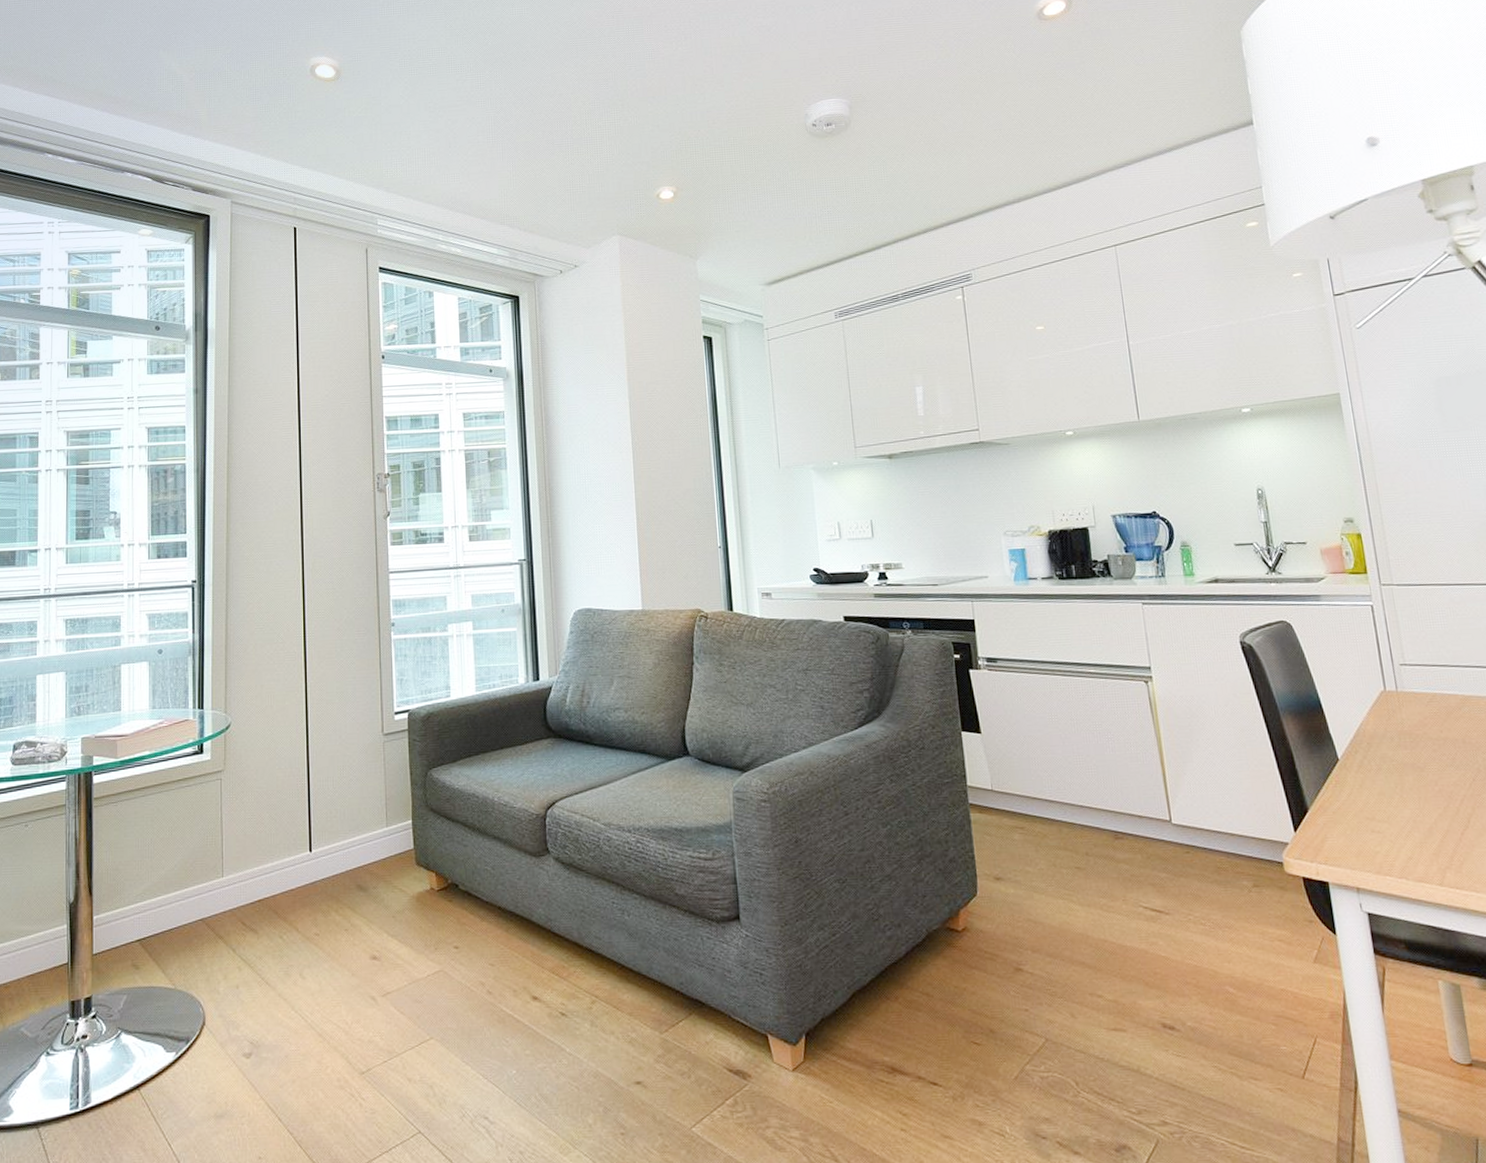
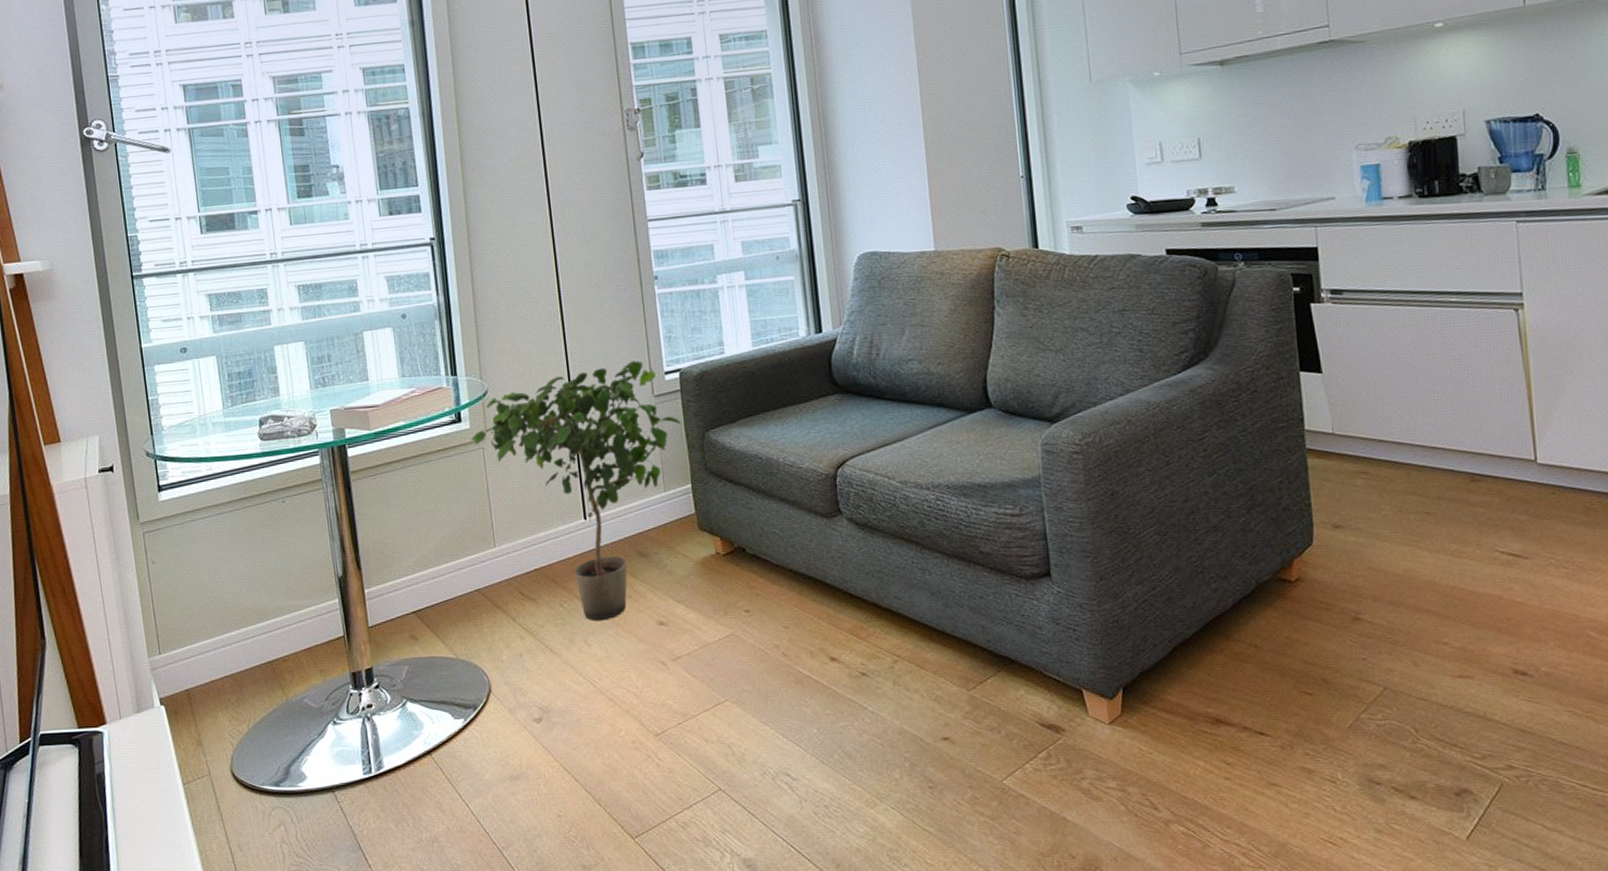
potted plant: none [210,700,406,954] -> present [471,360,681,621]

